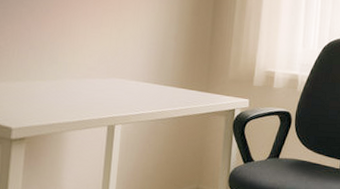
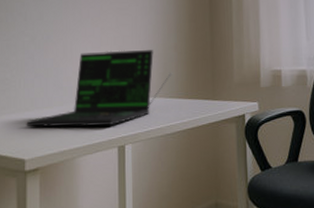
laptop: none [16,31,169,105] -> present [26,50,172,127]

